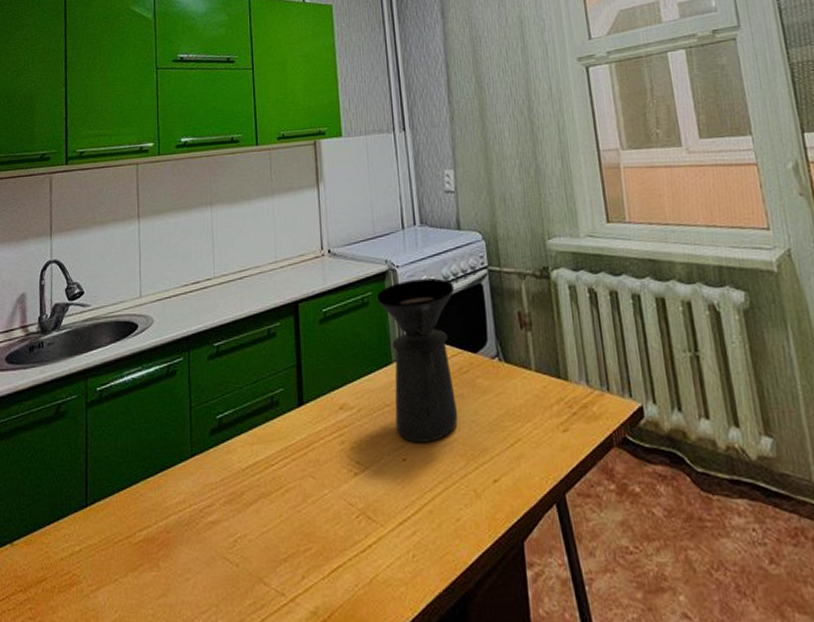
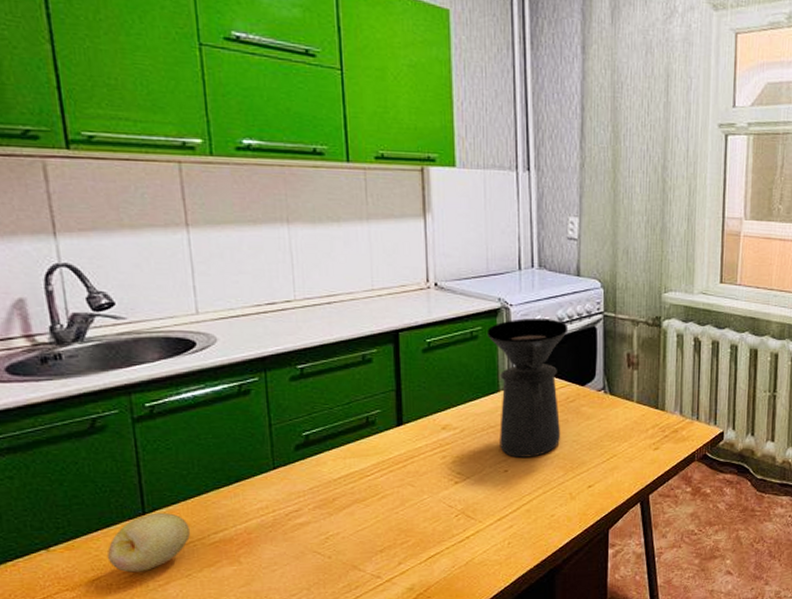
fruit: none [54,504,121,574] -> present [106,512,191,573]

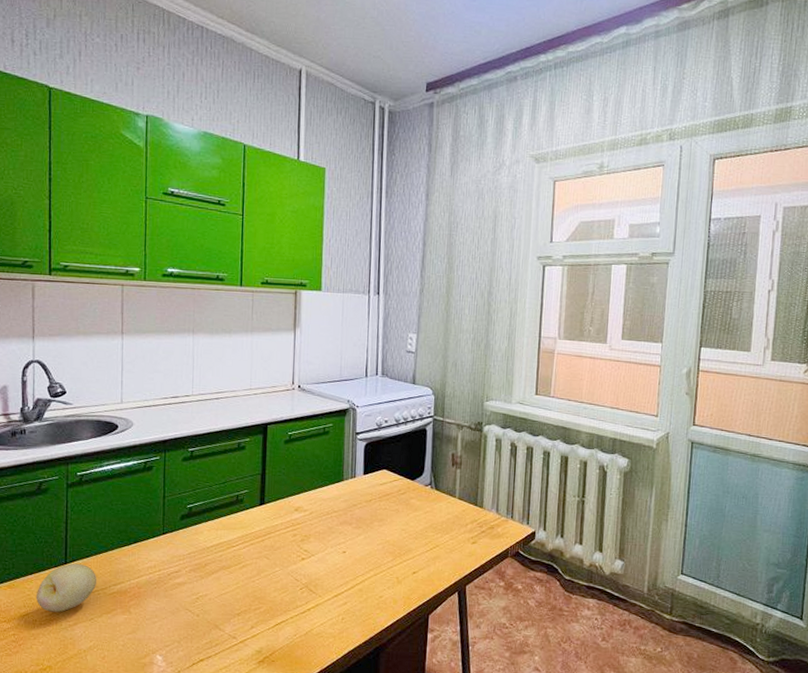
coffee maker: present [486,318,569,458] -> none [336,418,404,542]

